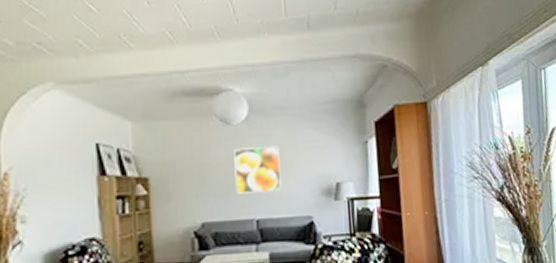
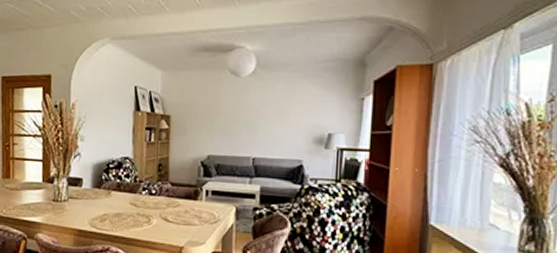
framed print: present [234,145,282,194] -> none [238,96,279,136]

